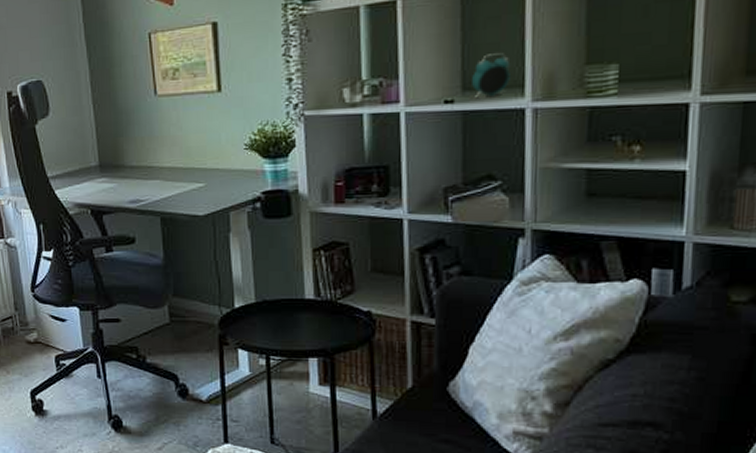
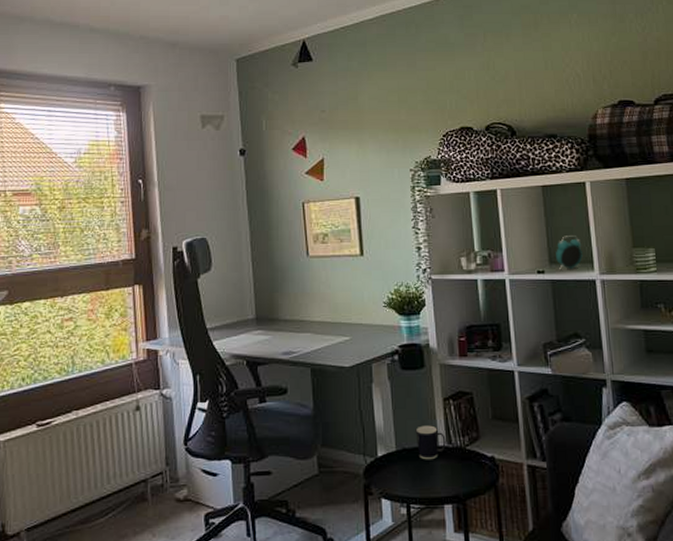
mug: none [278,277,314,313] -> present [415,425,446,460]

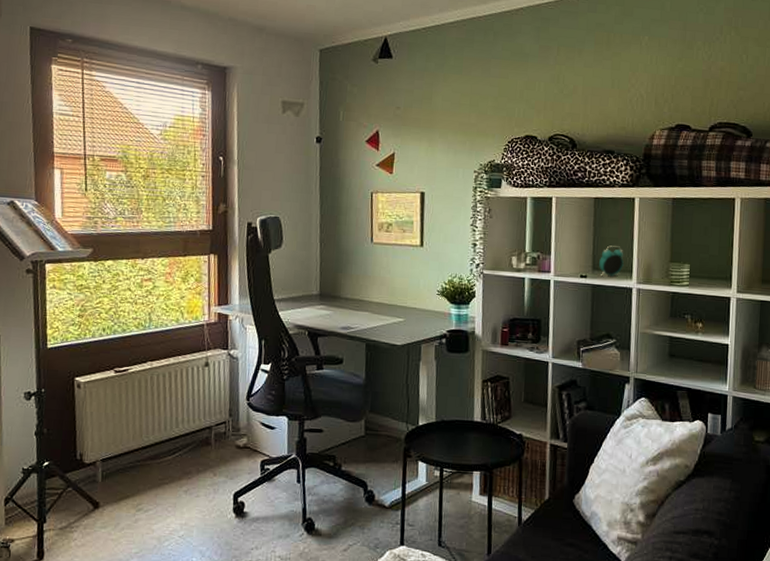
mug: present [415,425,446,460] -> none [454,402,481,433]

